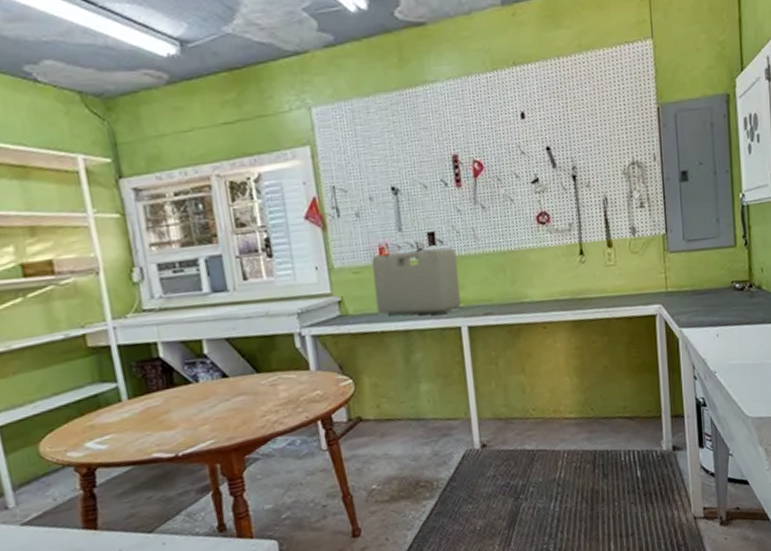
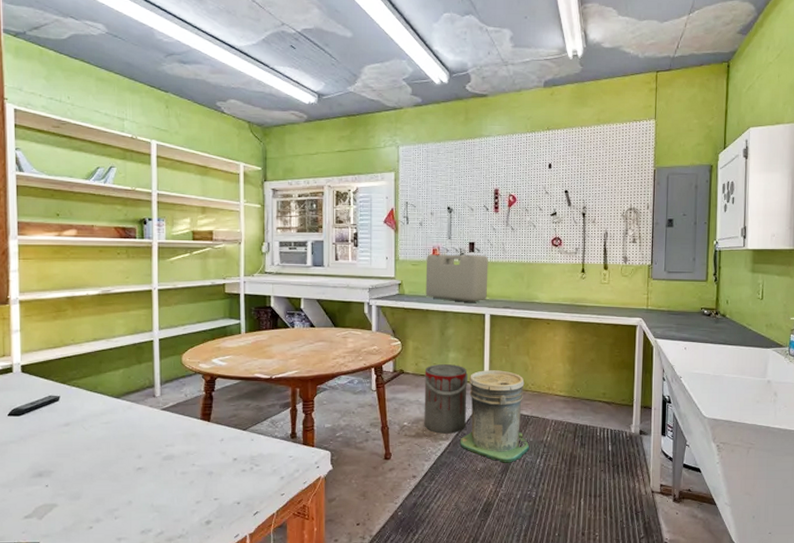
paint can: none [390,399,454,492] -> present [424,364,469,434]
bucket: none [449,397,540,516] -> present [460,370,530,463]

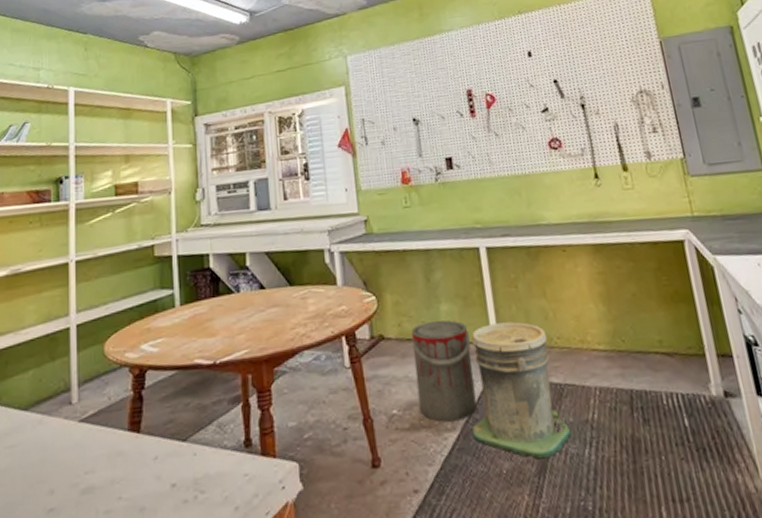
tool box: present [425,254,489,304] -> none [395,172,478,236]

